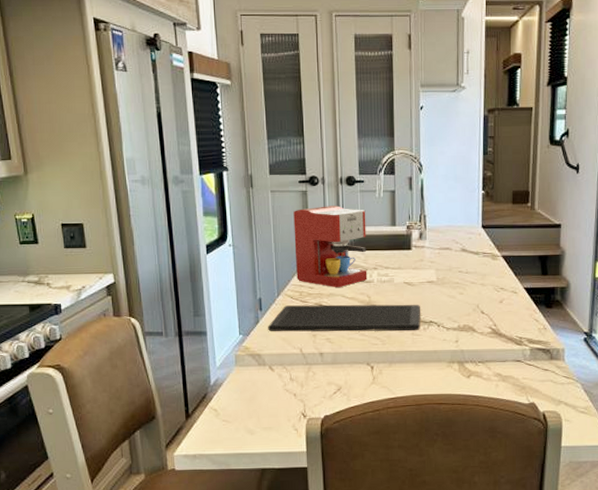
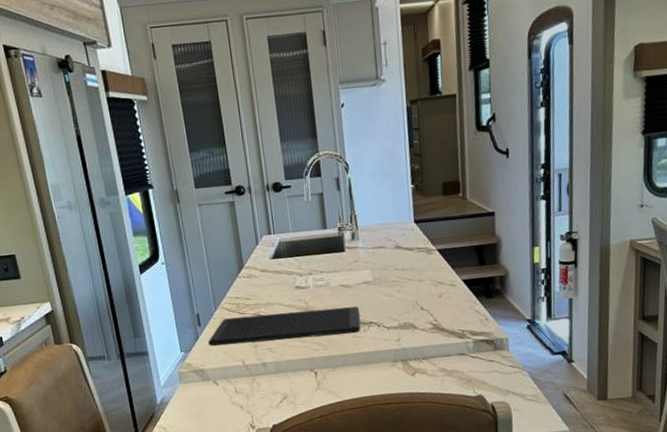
coffee maker: present [293,206,368,287] -> none [222,213,303,297]

